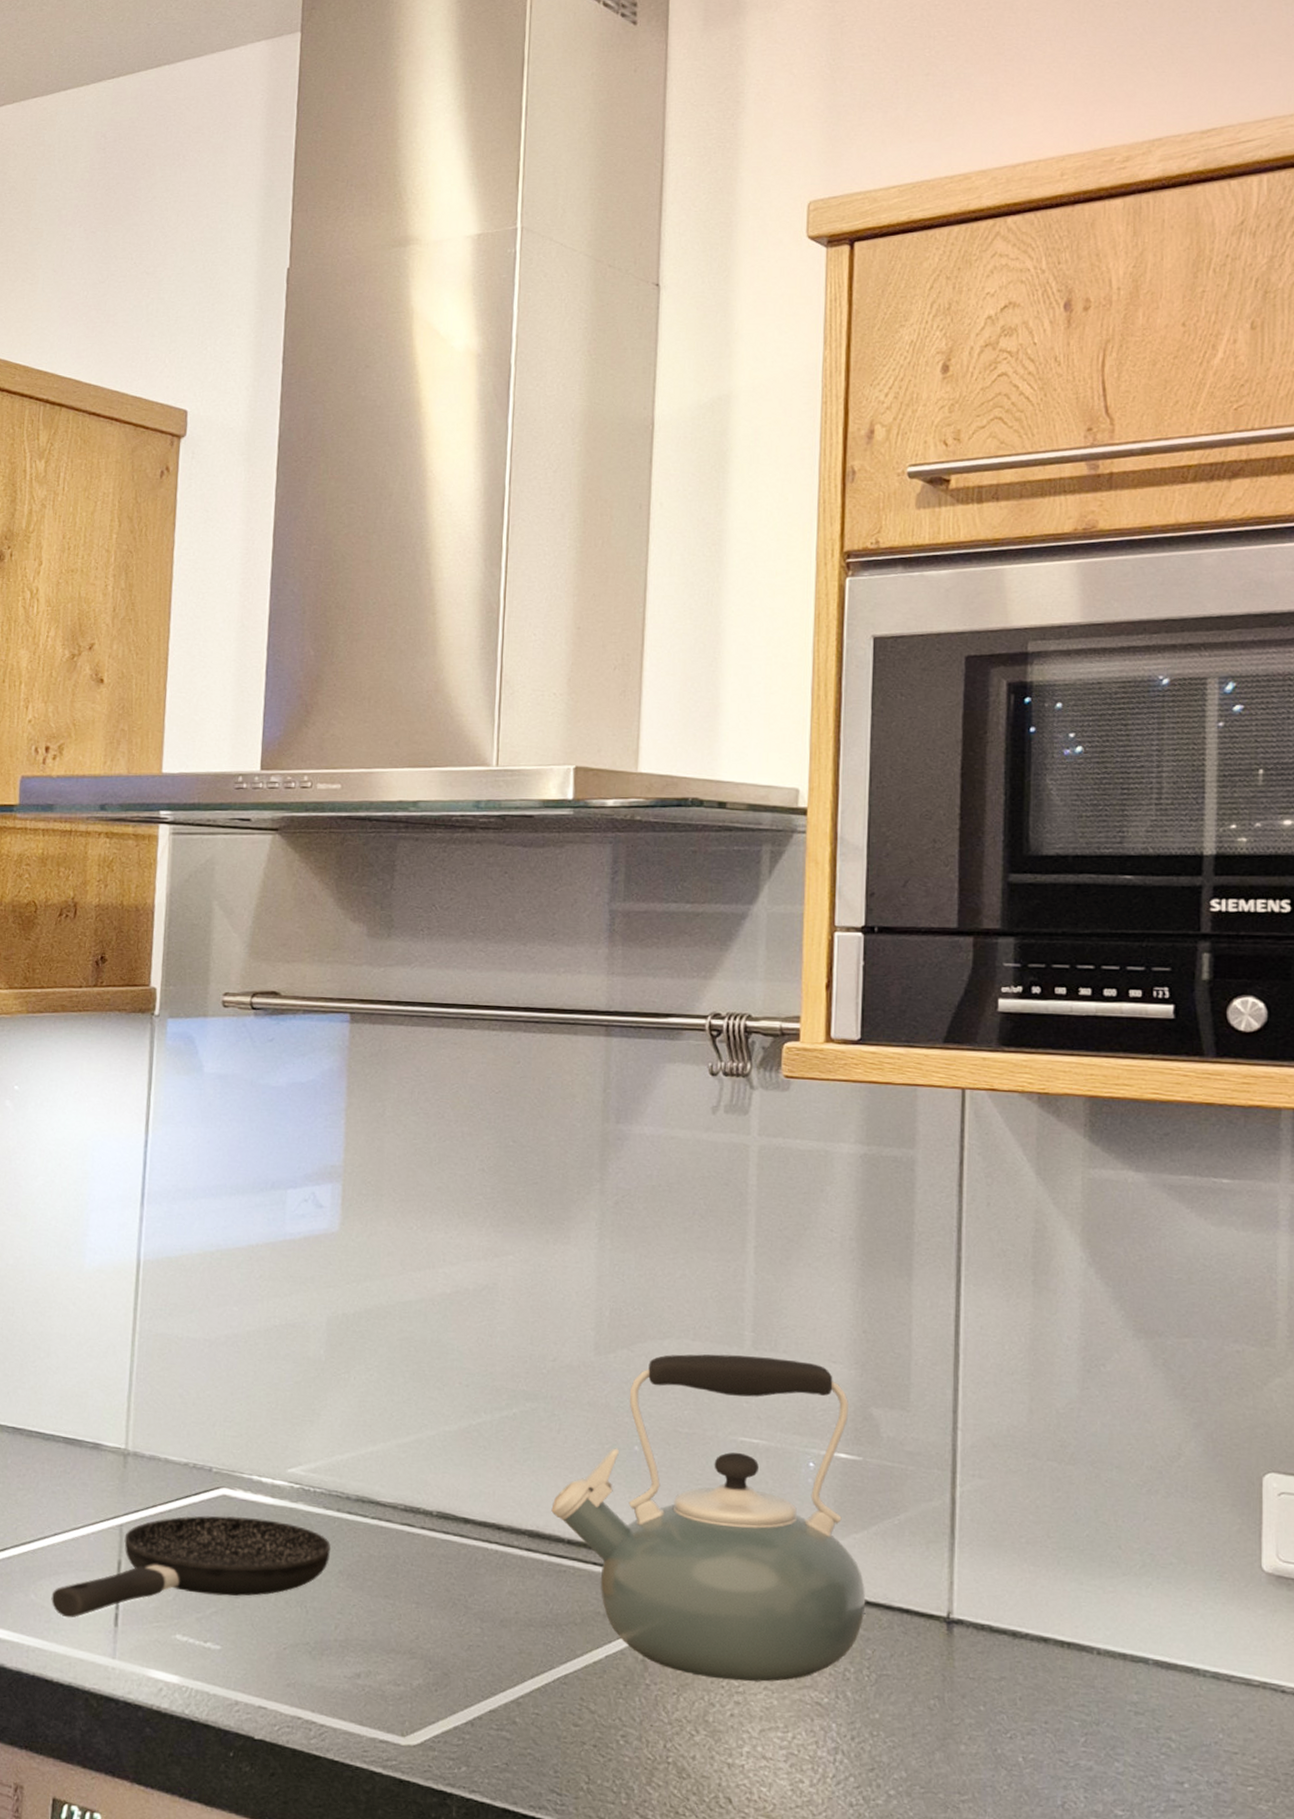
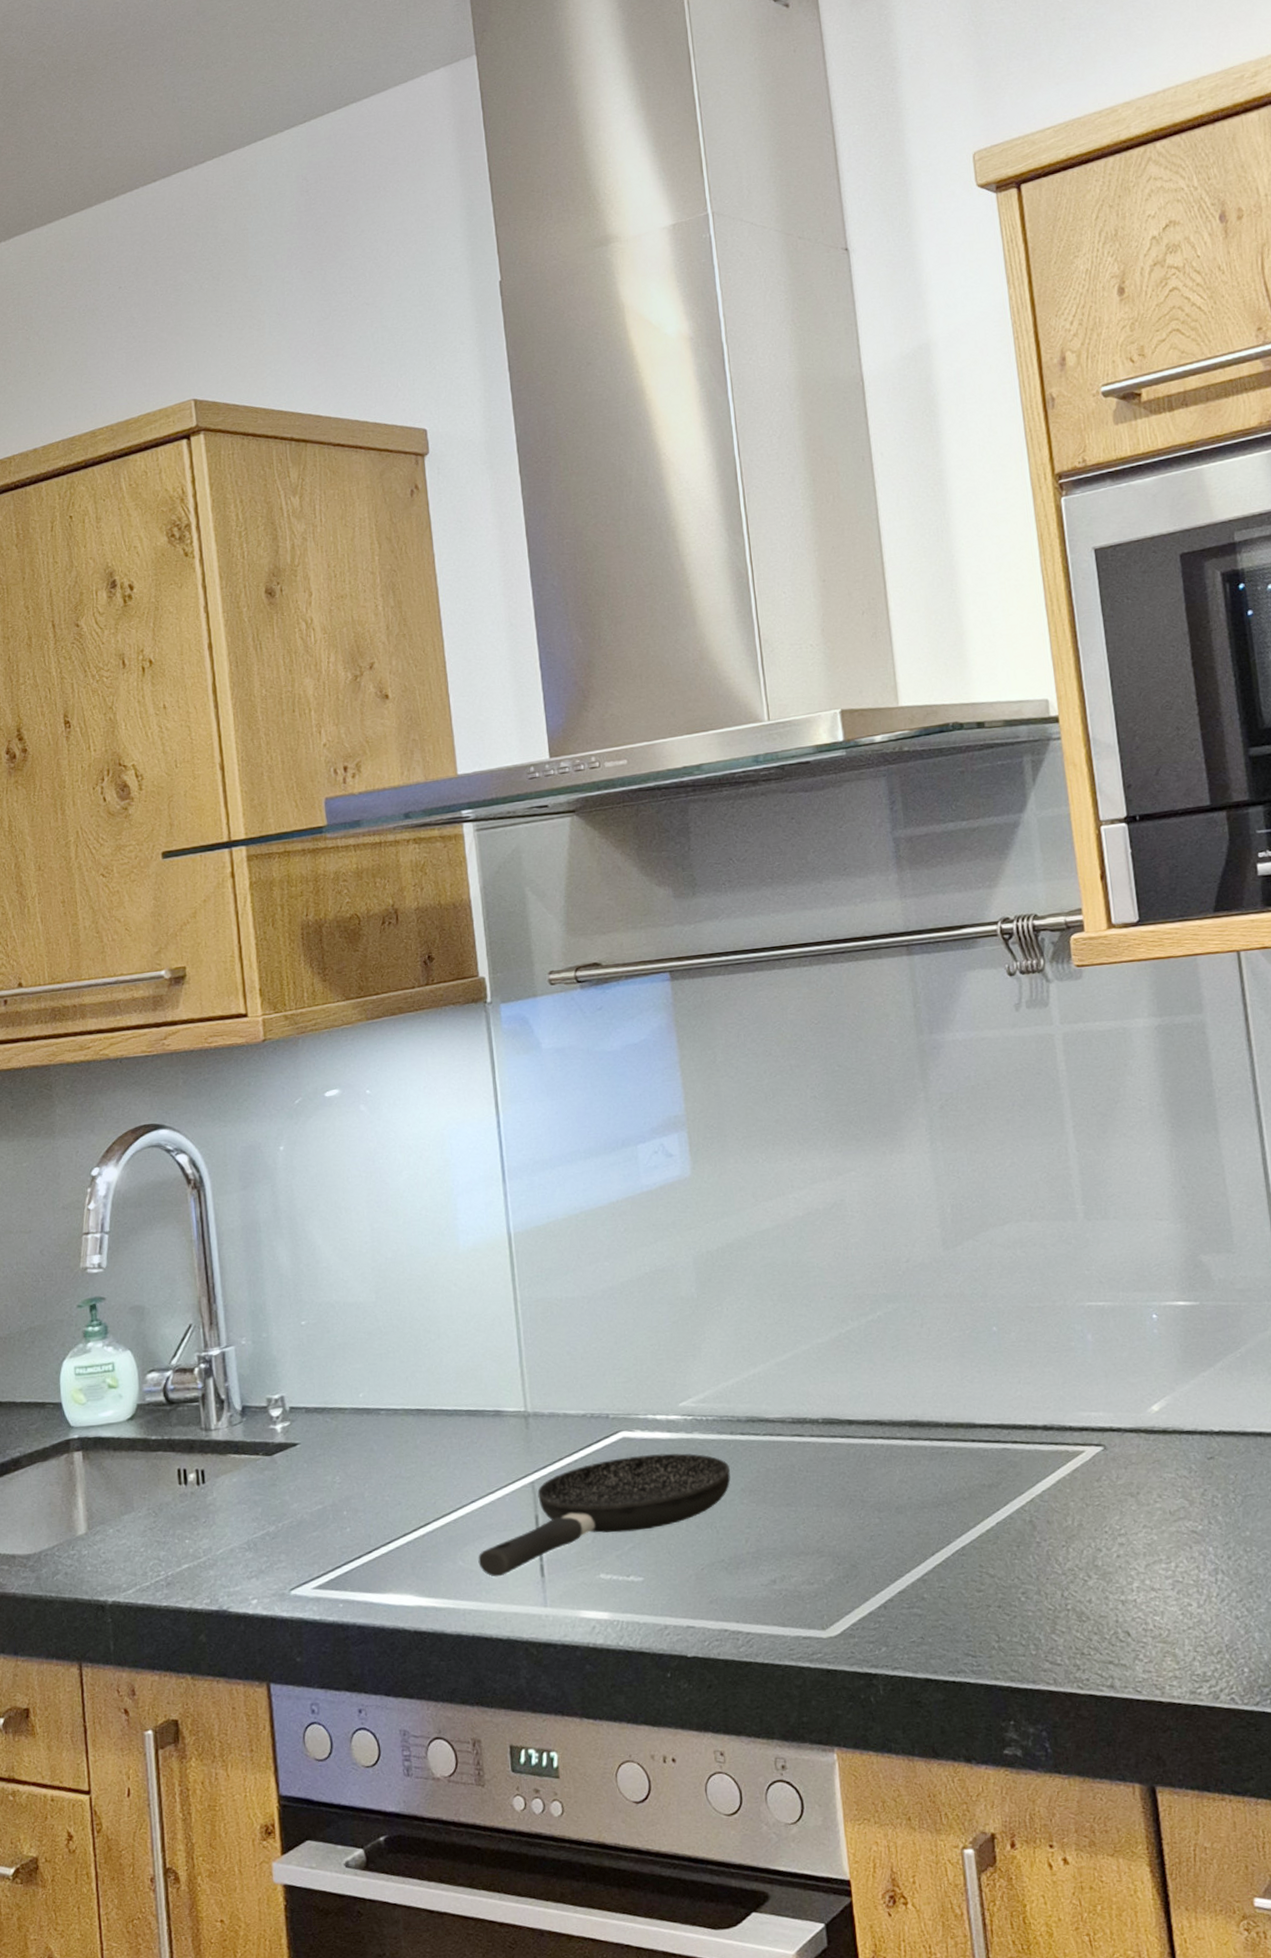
kettle: present [551,1354,866,1682] -> none [926,1224,1223,1526]

